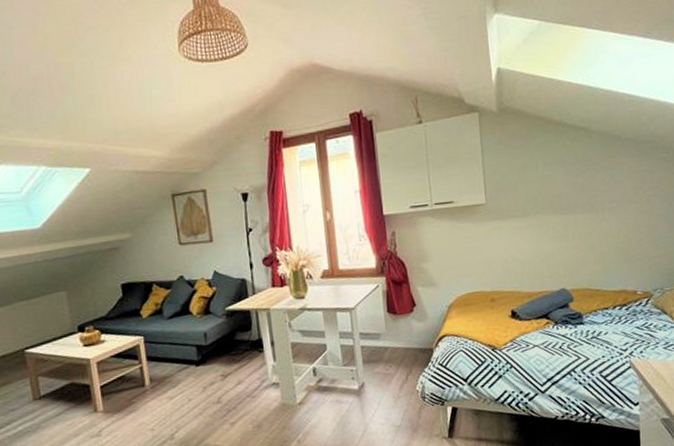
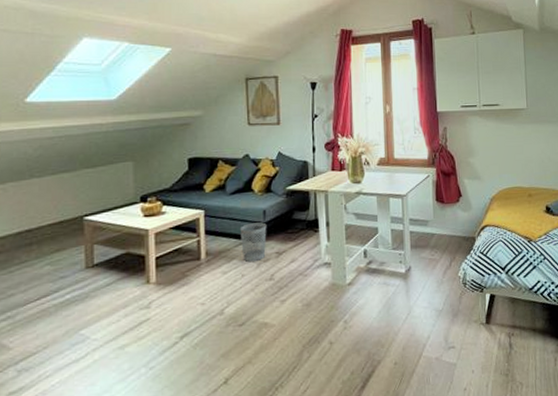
wastebasket: none [181,345,211,387] -> present [239,222,267,263]

